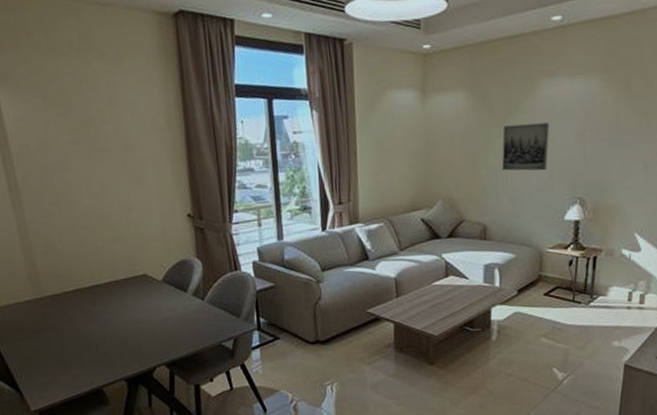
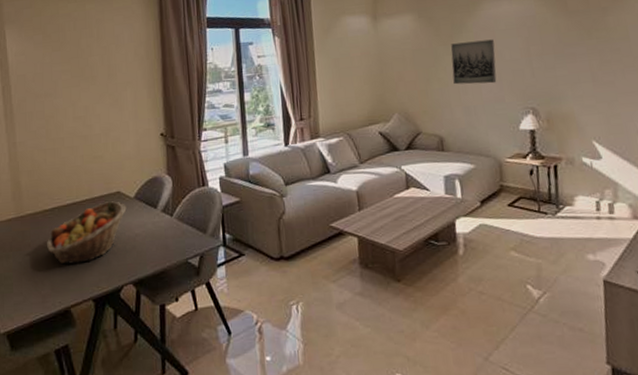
fruit basket: none [71,284,155,346] -> present [47,201,127,265]

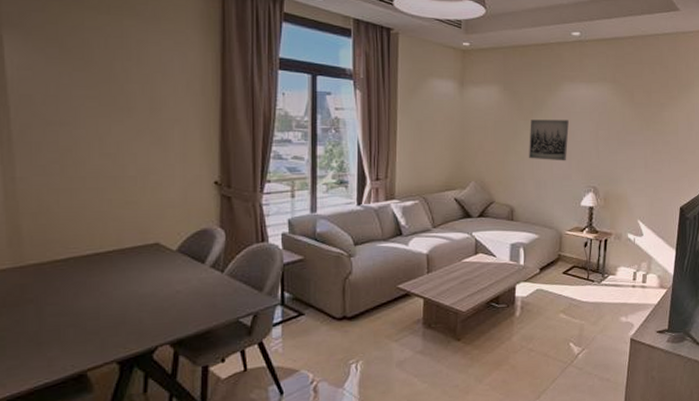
fruit basket: present [47,201,127,265] -> none [57,253,166,323]

